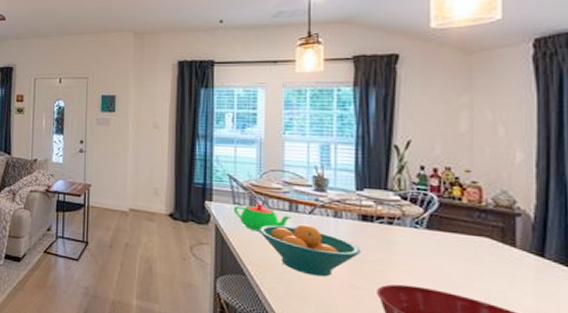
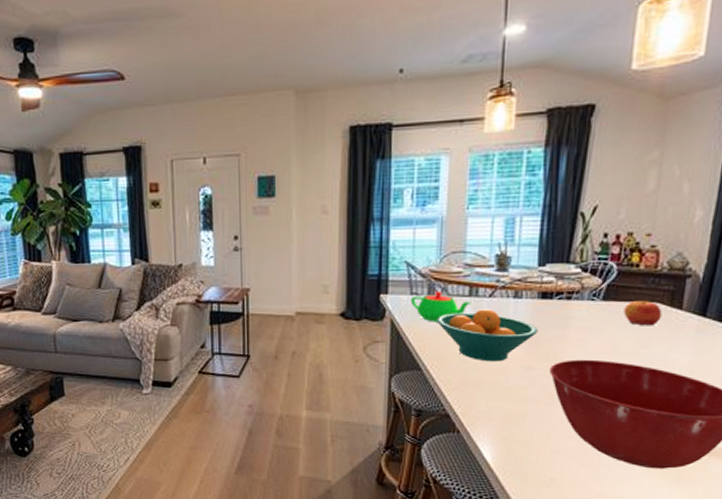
apple: none [451,233,494,261] -> present [623,299,662,326]

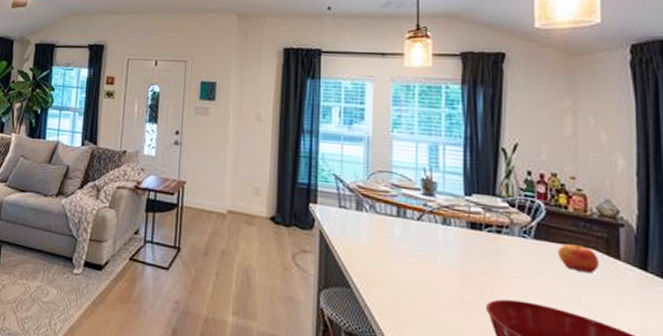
teapot: present [410,291,472,322] -> none [338,208,400,239]
fruit bowl: present [437,309,538,362] -> none [365,231,470,291]

